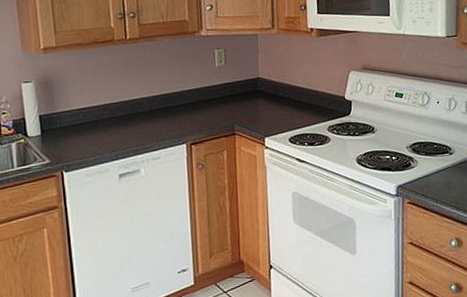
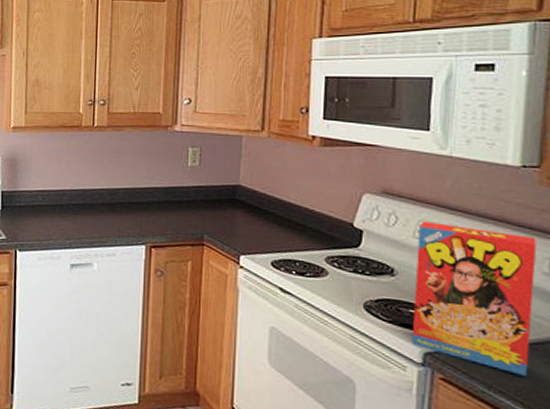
cereal box: none [387,86,458,188] -> present [412,222,537,376]

